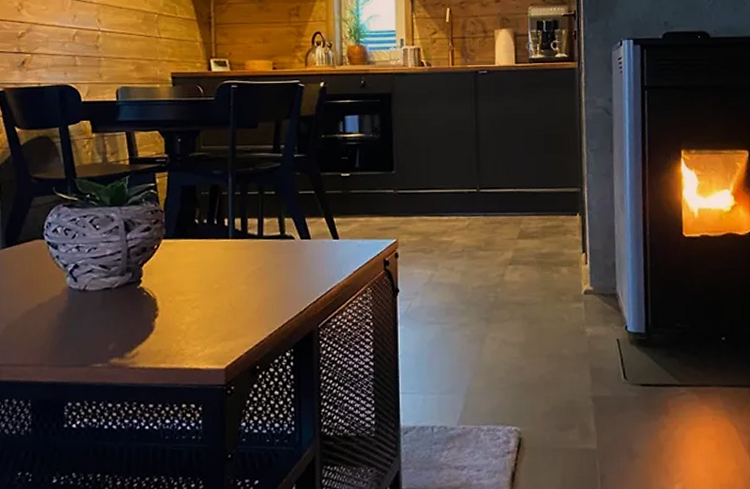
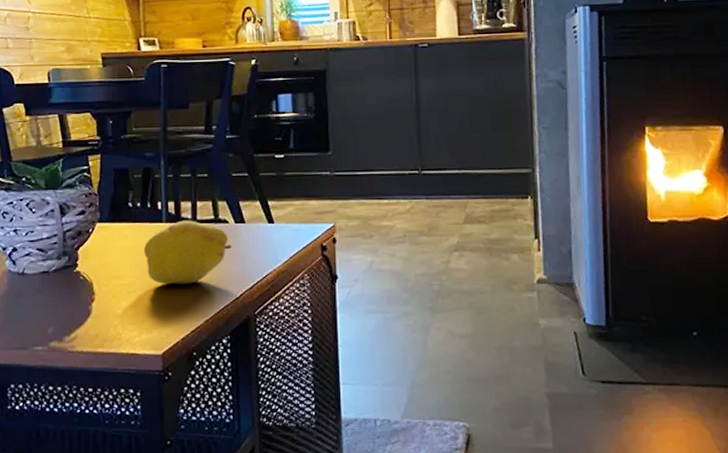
fruit: none [208,236,298,299] -> present [143,220,233,284]

